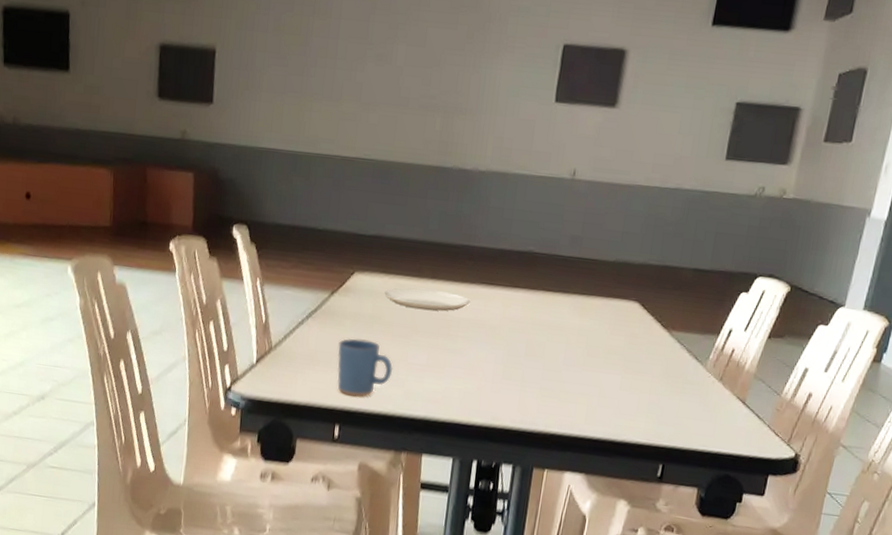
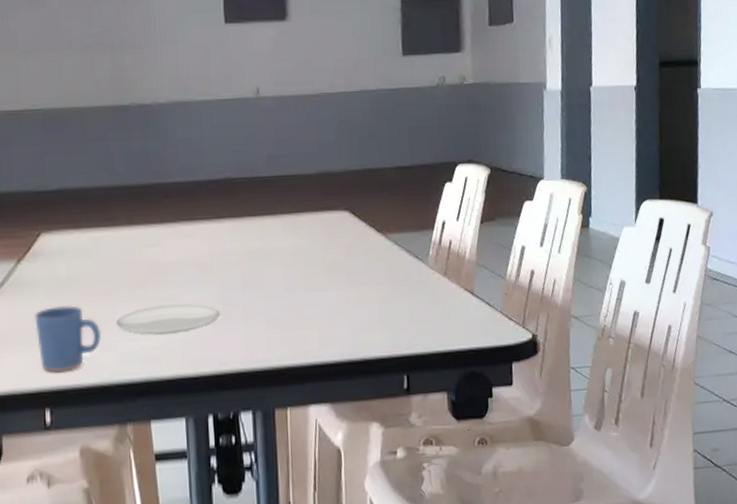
plate: present [384,288,470,311] -> none [78,236,174,262]
plate: none [407,354,500,384] -> present [116,303,220,335]

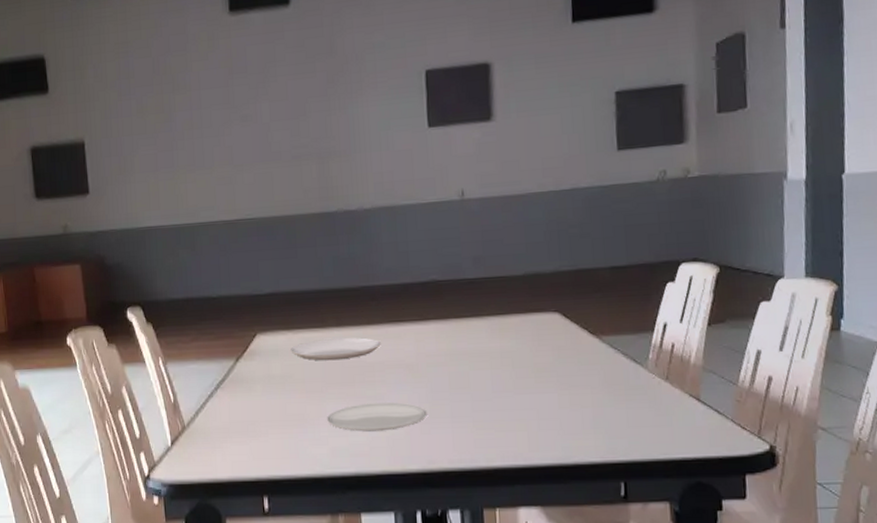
mug: present [35,306,102,373] -> none [252,402,314,464]
plate: none [78,236,174,262] -> present [291,337,381,361]

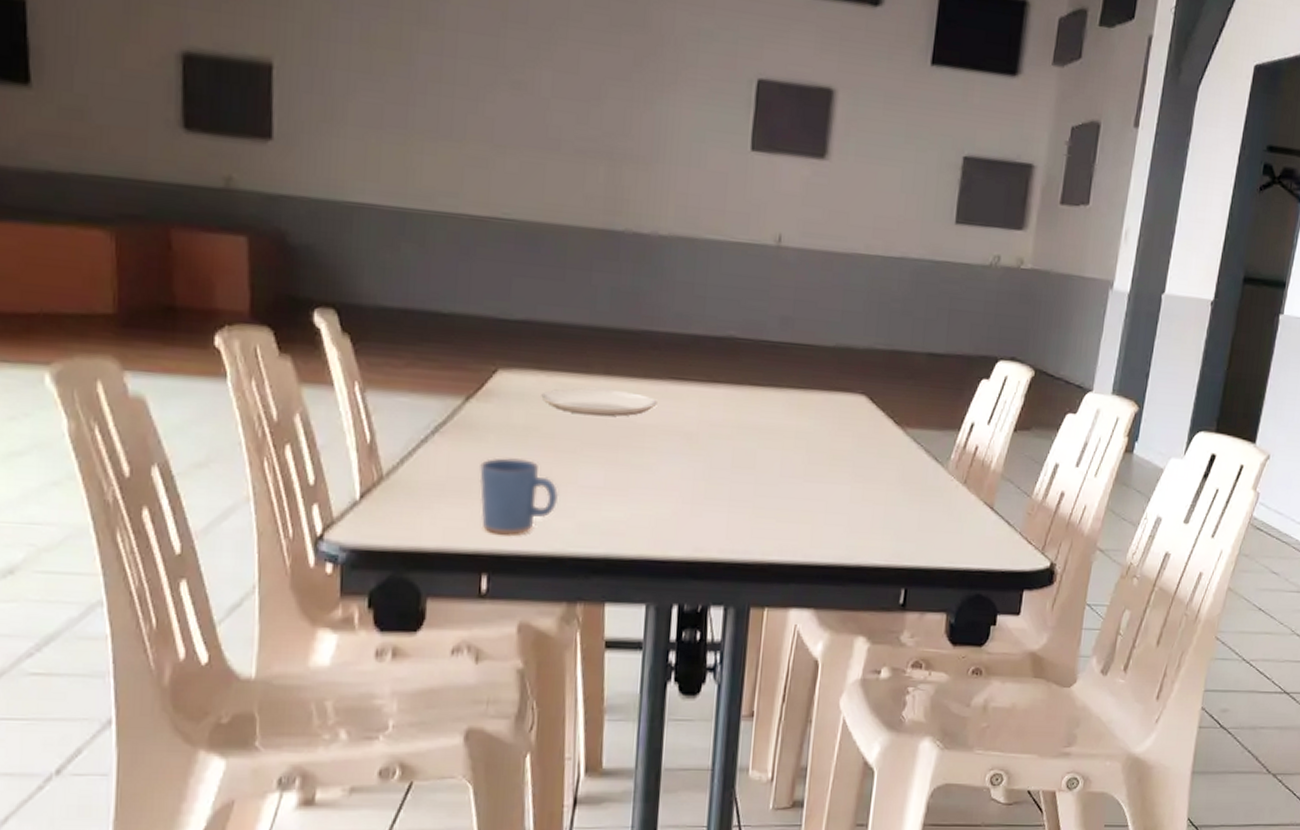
mug: none [252,402,314,464] -> present [479,458,559,534]
plate: present [327,402,427,432] -> none [577,472,701,508]

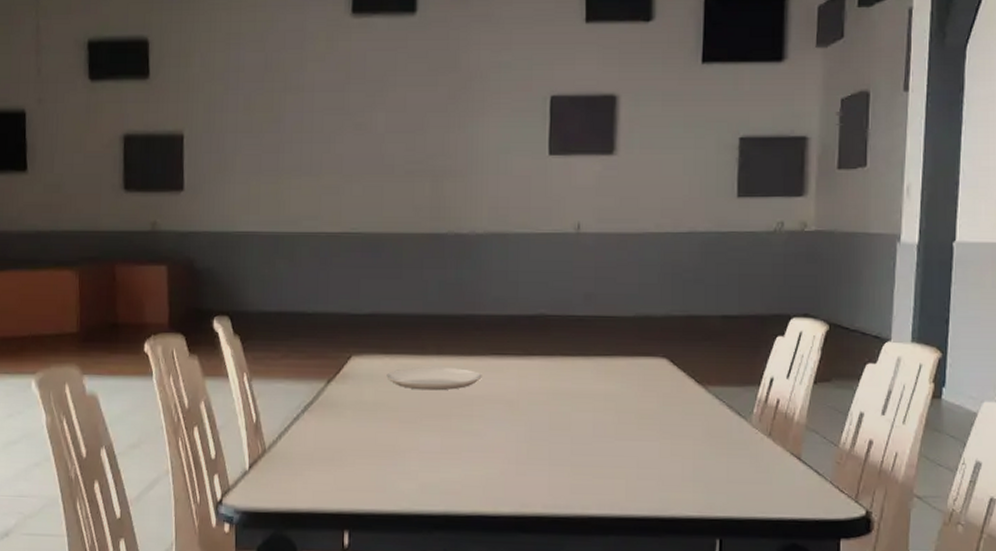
mug: present [479,458,559,534] -> none [340,430,404,496]

